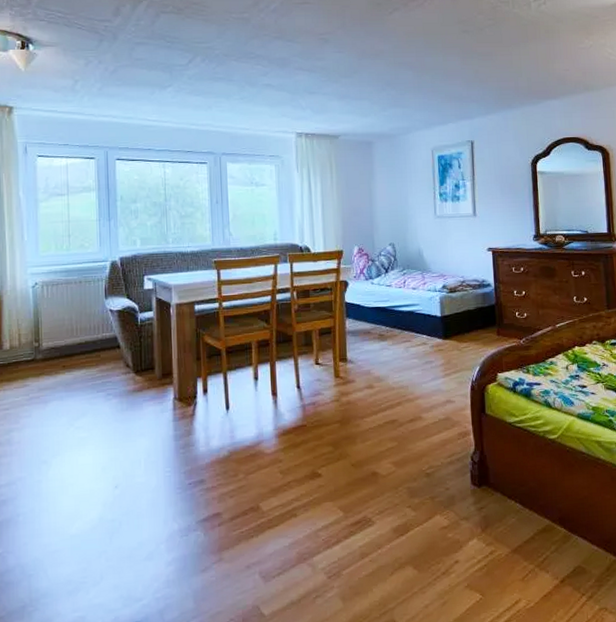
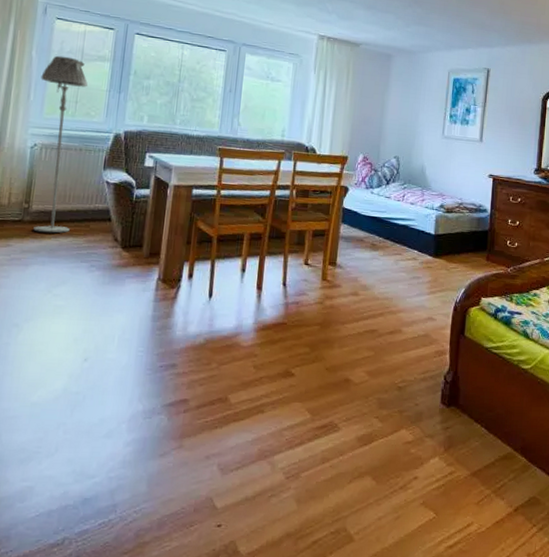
floor lamp: none [31,192,82,369] -> present [33,55,88,233]

